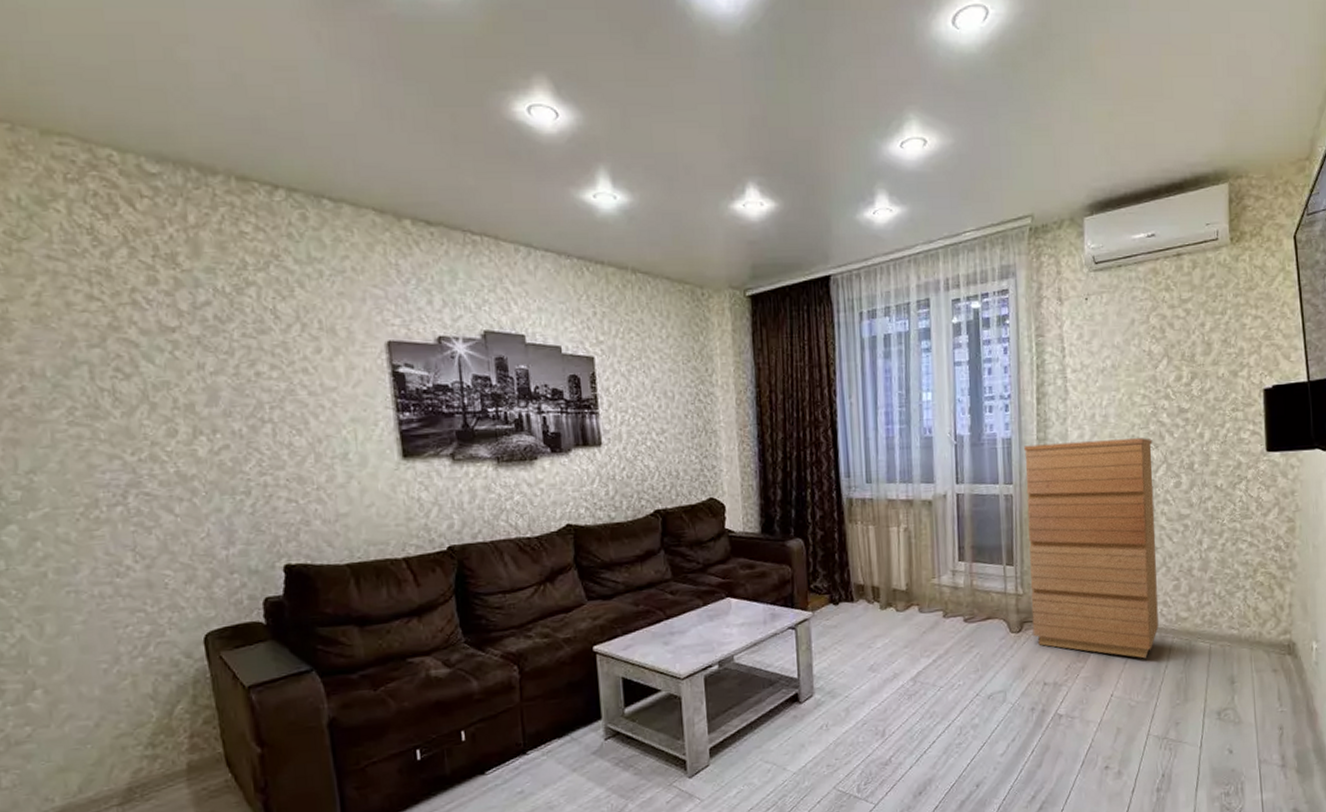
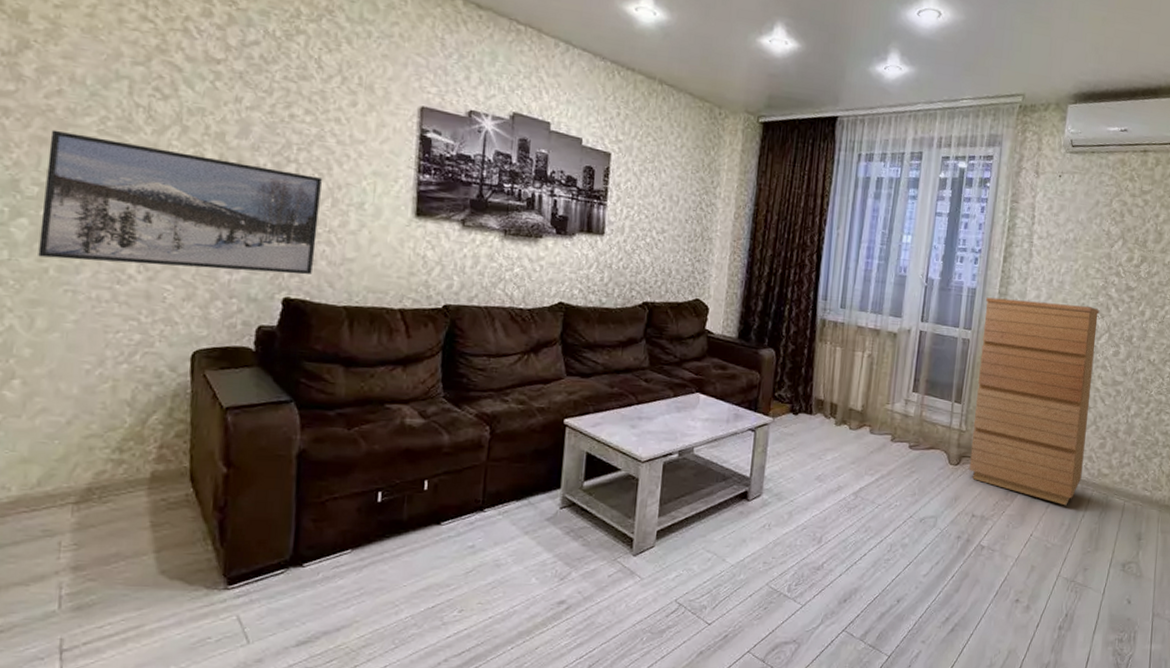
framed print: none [22,429,308,562] -> present [38,129,322,275]

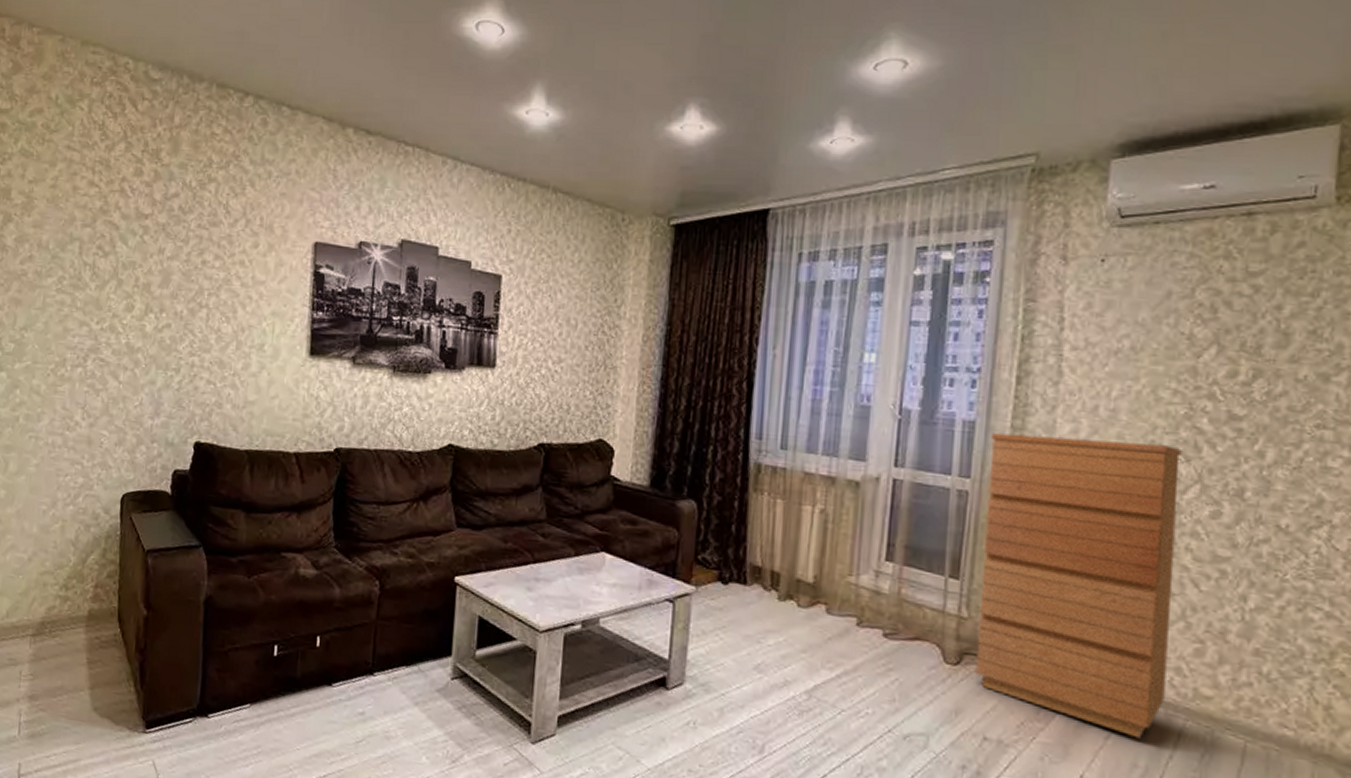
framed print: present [38,129,322,275] -> none [12,291,228,419]

